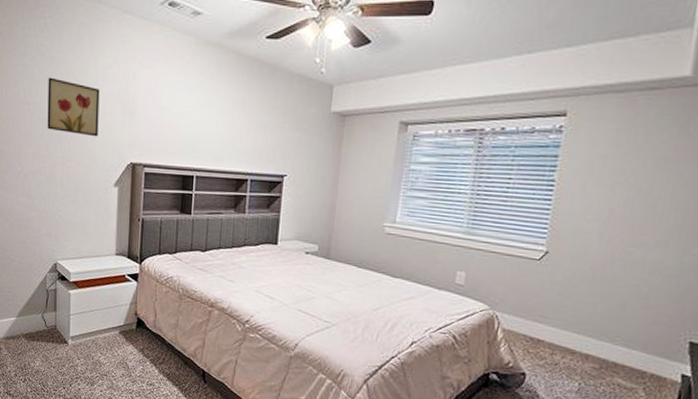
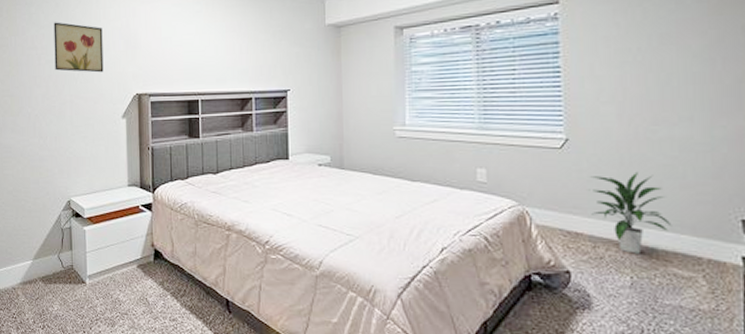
indoor plant: none [555,288,627,364] -> present [589,171,672,254]

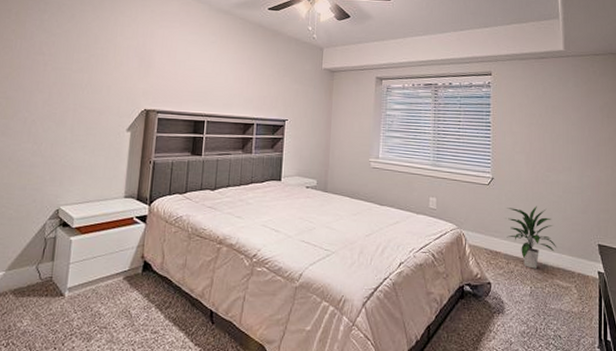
wall art: present [53,22,104,73] -> none [61,32,118,86]

